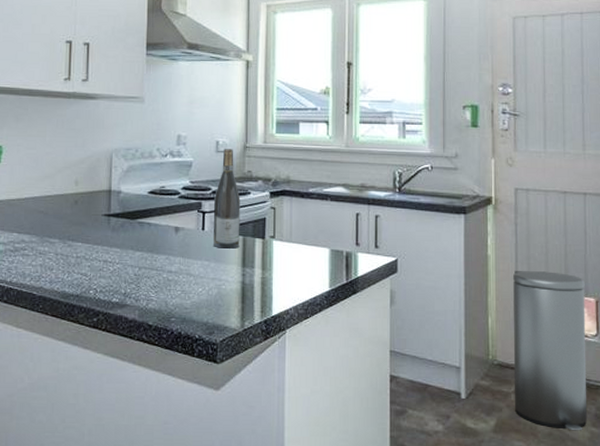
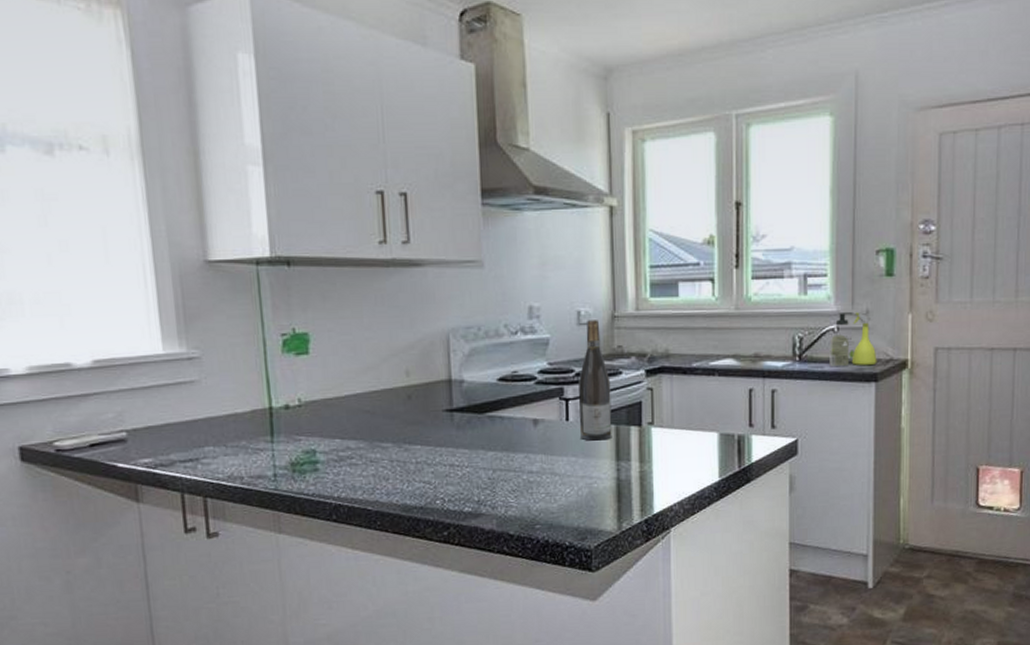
soap dispenser: none [425,154,446,199] -> present [829,311,854,366]
spray bottle: none [443,155,466,200] -> present [851,312,877,366]
pedal bin: present [512,271,587,431] -> none [926,442,1009,613]

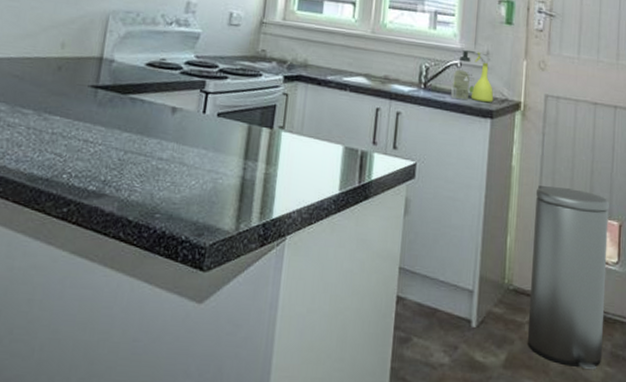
wine bottle: present [579,320,612,441] -> none [213,22,250,138]
pedal bin: none [926,442,1009,613] -> present [527,186,609,371]

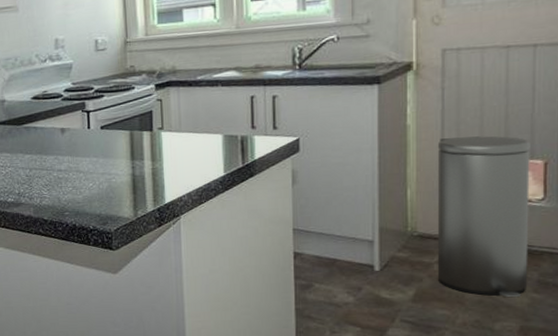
soap dispenser: present [451,49,475,99] -> none [329,22,355,72]
spray bottle: present [471,52,494,103] -> none [352,22,380,71]

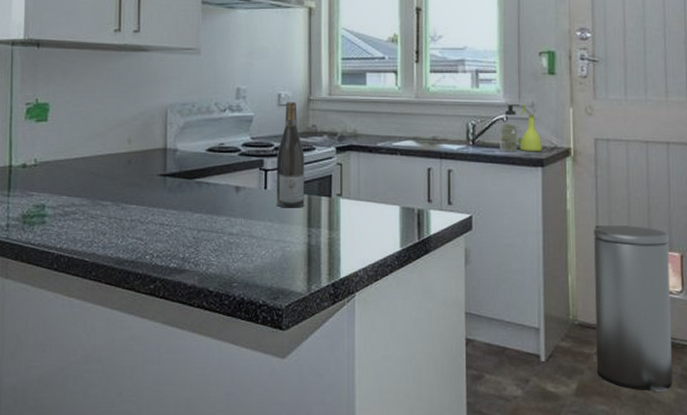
wine bottle: none [98,46,127,145] -> present [276,102,305,208]
soap dispenser: none [329,22,355,72] -> present [499,103,522,151]
spray bottle: none [352,22,380,71] -> present [519,105,543,152]

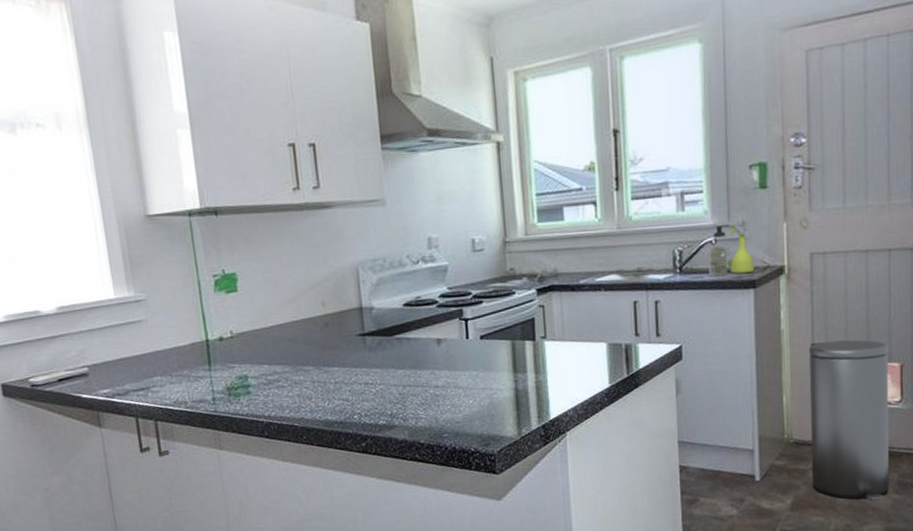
wine bottle: present [276,102,305,208] -> none [476,246,509,356]

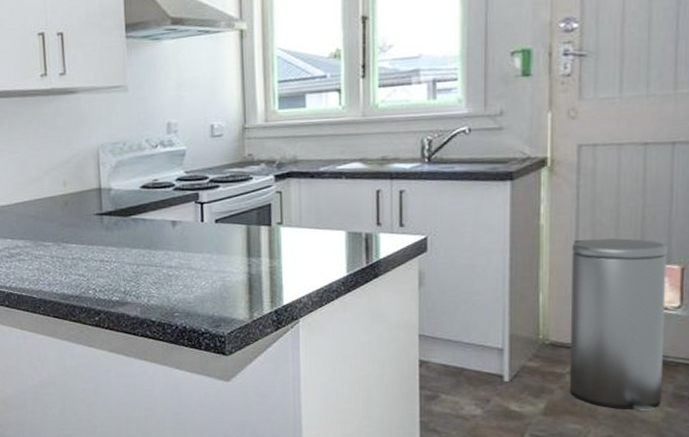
soap dispenser: present [708,224,732,276] -> none [460,113,487,166]
spray bottle: present [730,224,755,275] -> none [484,113,513,166]

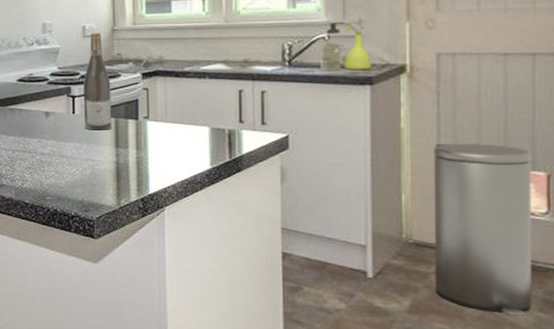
wine bottle: none [212,132,244,240] -> present [83,33,112,130]
soap dispenser: none [460,113,487,166] -> present [320,21,347,70]
spray bottle: none [484,113,513,166] -> present [344,22,372,71]

